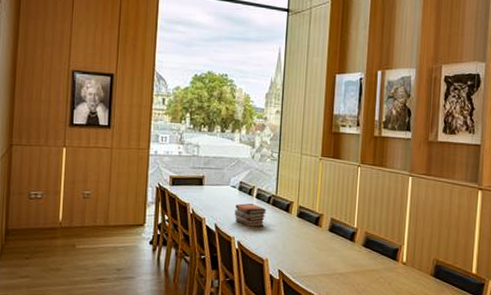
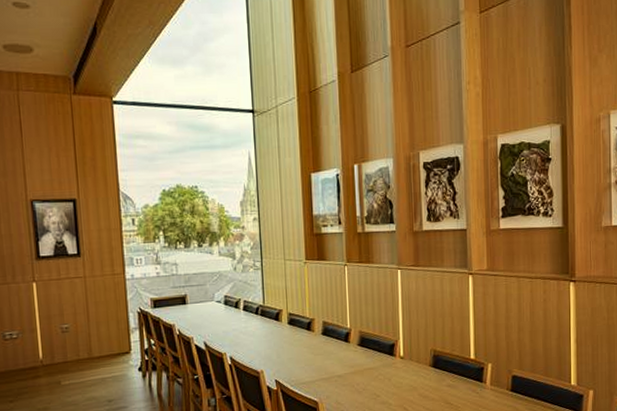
book stack: present [235,203,267,227] -> none [223,316,256,341]

